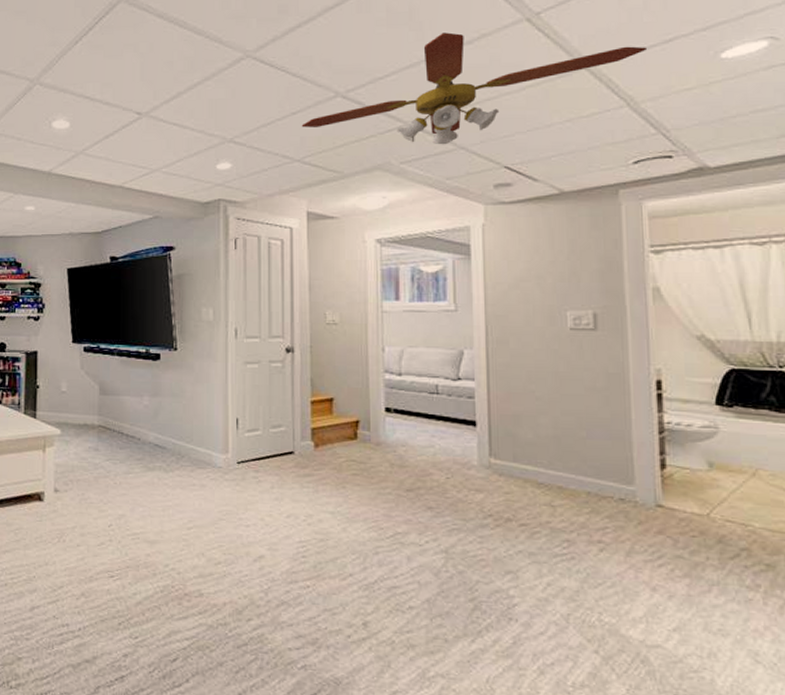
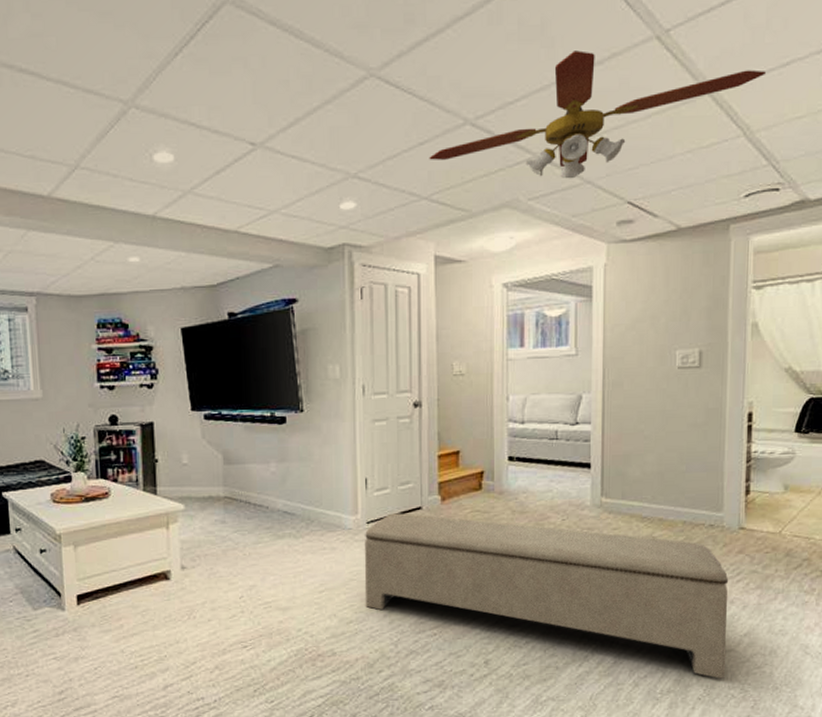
bench: none [234,455,653,679] -> present [364,513,729,679]

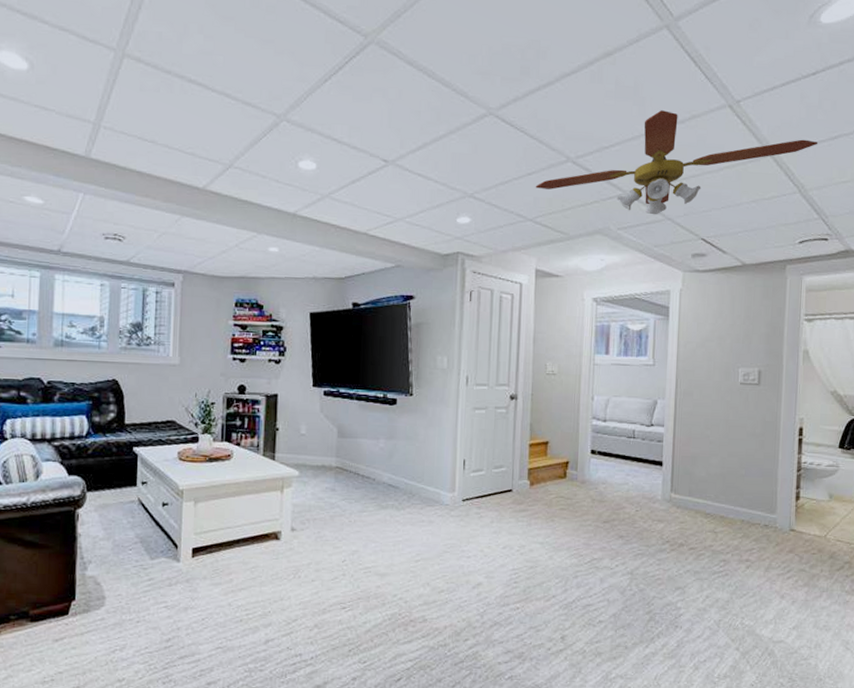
bench: present [364,513,729,679] -> none [456,493,780,667]

